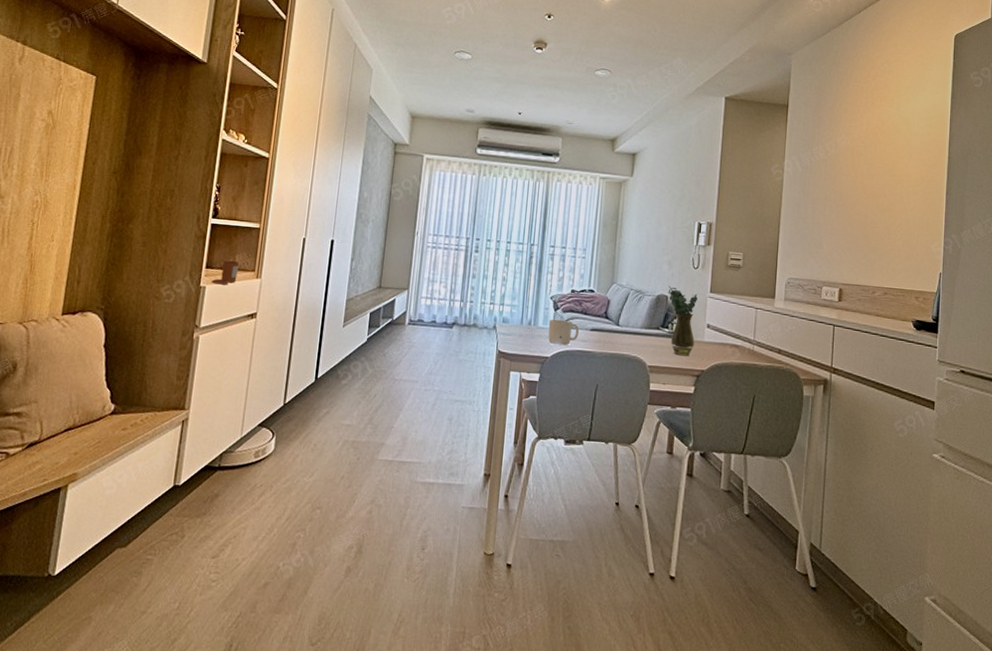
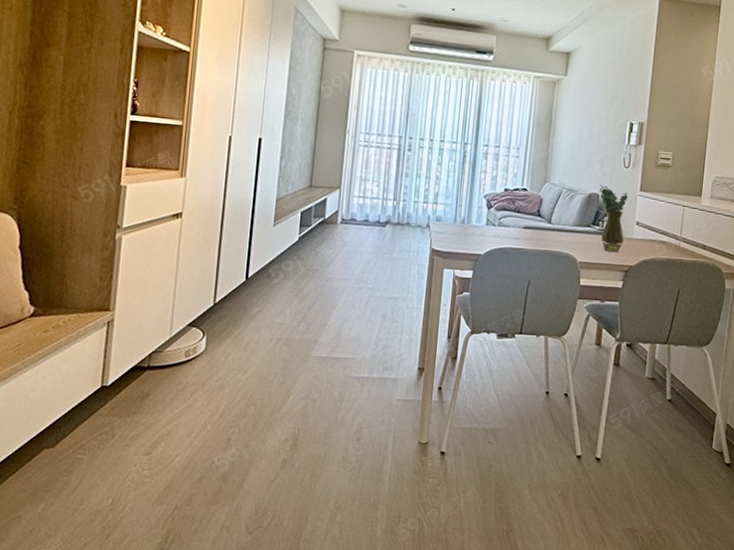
candle: present [212,261,240,285] -> none [133,159,163,184]
mug: present [548,319,580,346] -> none [481,218,513,244]

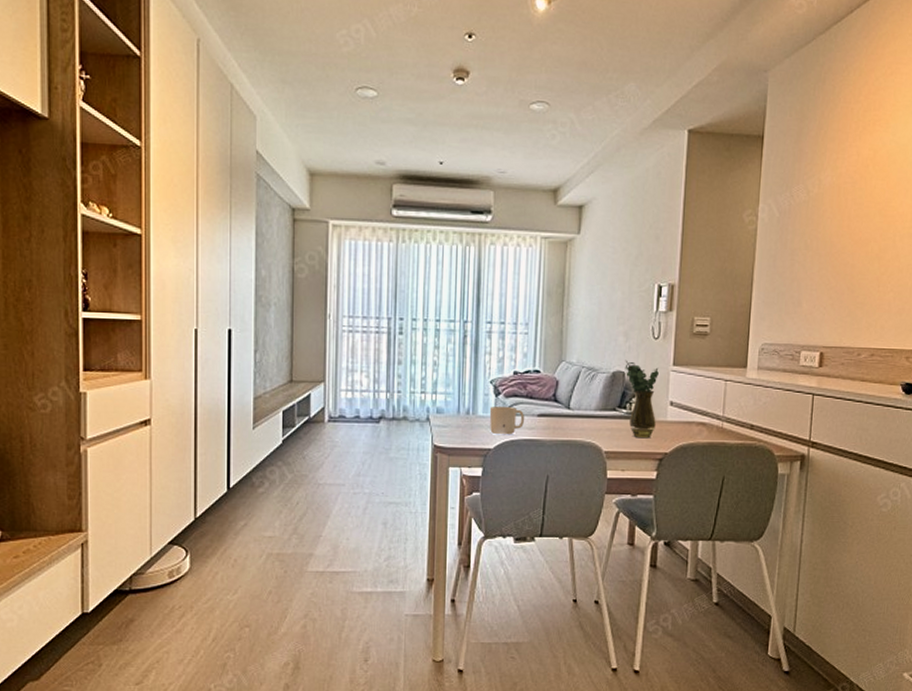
mug: none [481,218,513,244] -> present [489,406,525,435]

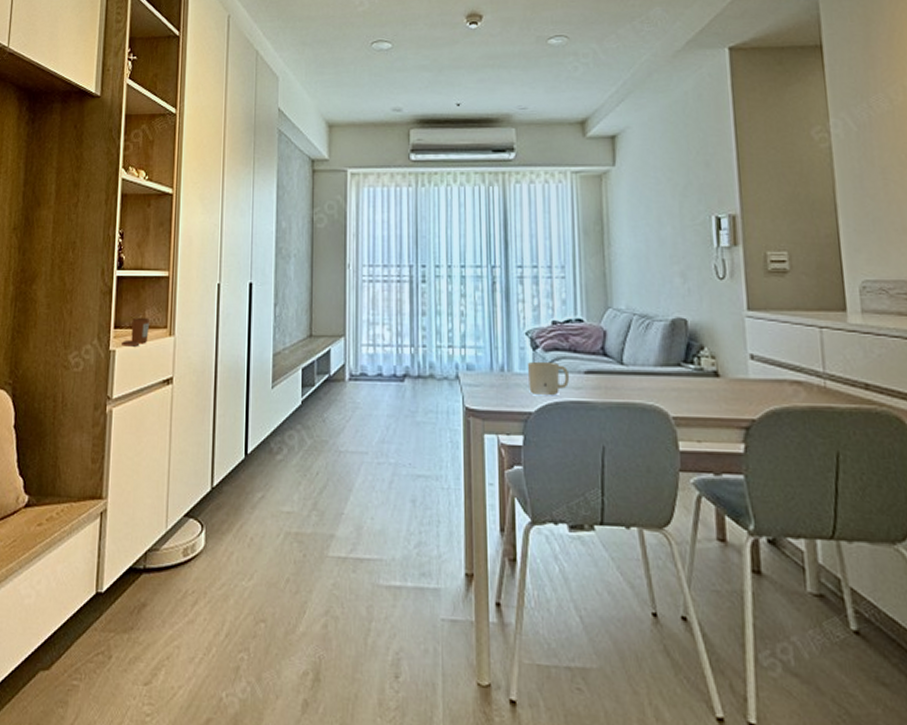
candle: none [93,361,123,389] -> present [122,318,151,347]
vase: present [624,360,659,439] -> none [685,304,735,401]

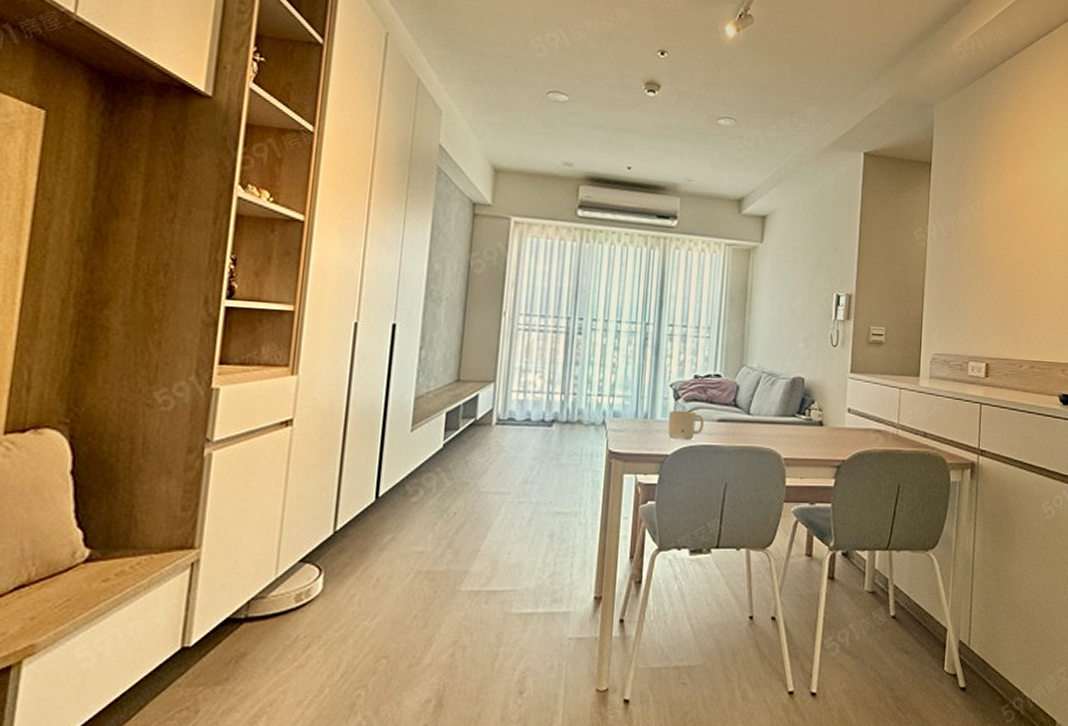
candle: present [122,318,151,347] -> none [228,354,268,385]

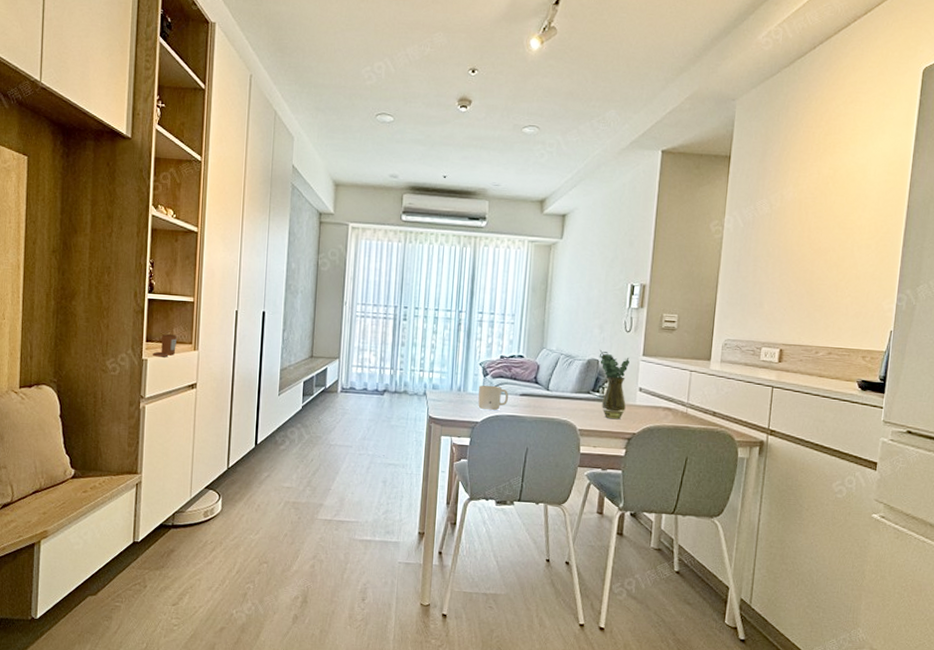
candle: none [228,354,268,385] -> present [153,334,178,358]
vase: none [804,366,837,445] -> present [599,349,630,420]

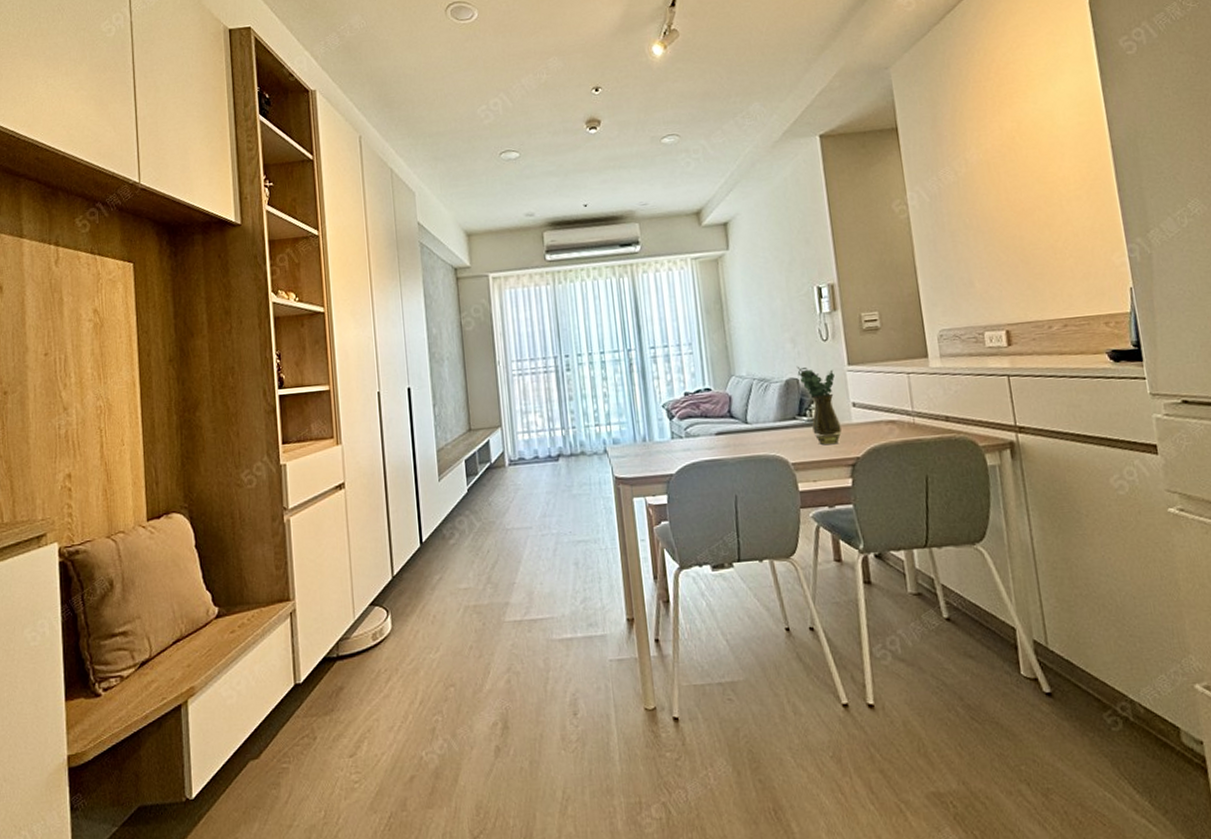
candle: present [153,334,178,358] -> none [291,431,317,460]
mug: present [478,385,509,411] -> none [665,428,704,459]

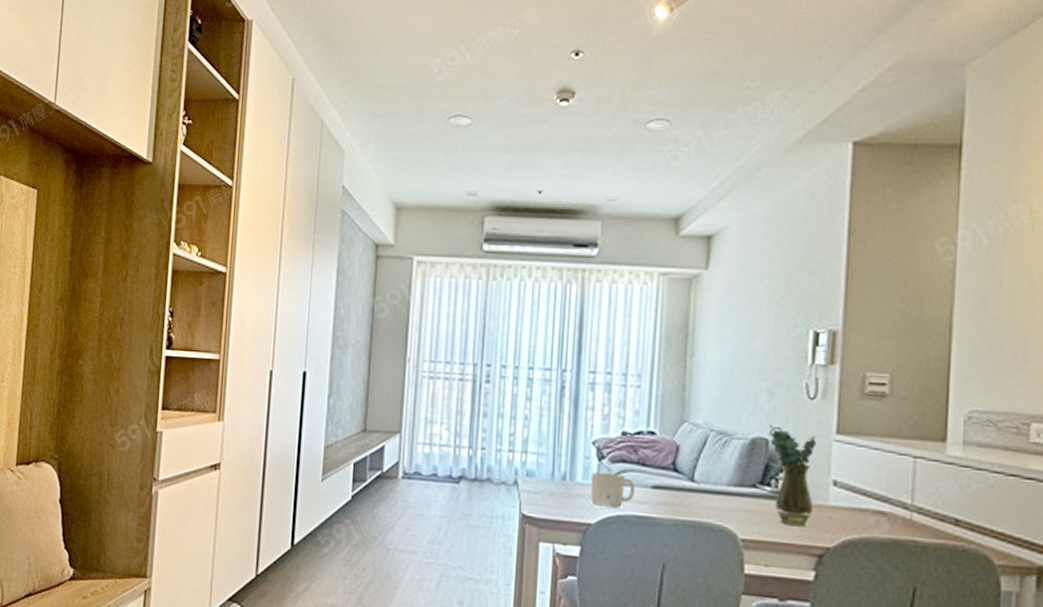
mug: none [665,428,704,459] -> present [590,472,636,509]

